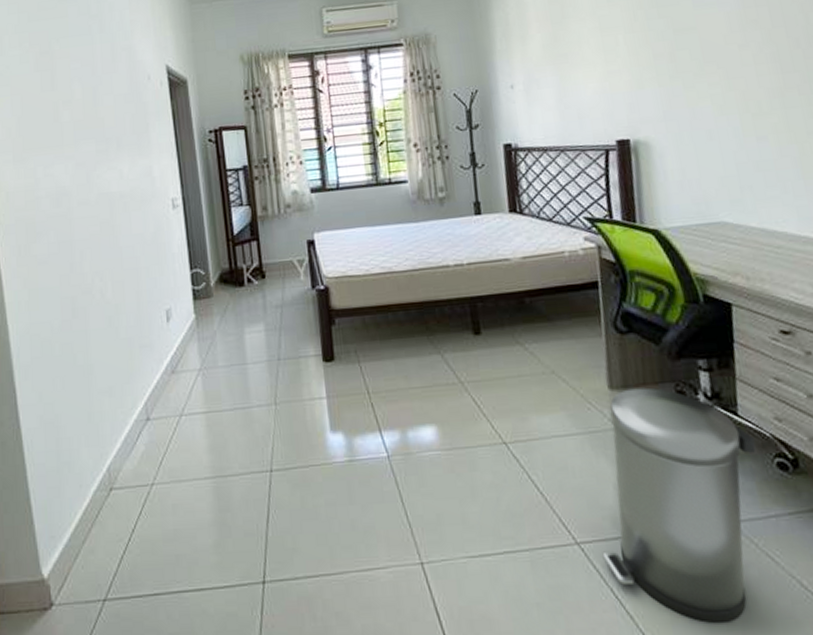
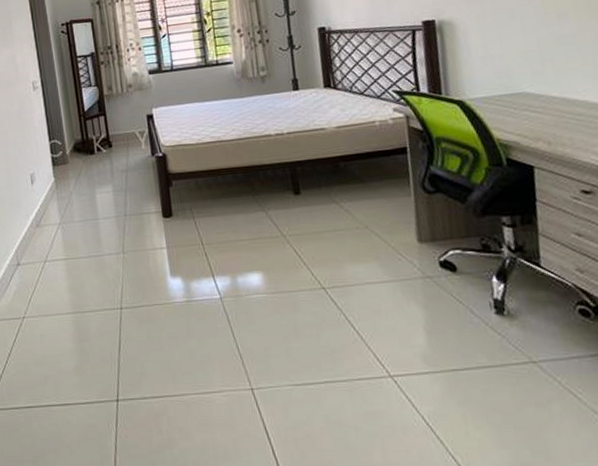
pedal bin: present [602,387,756,624] -> none [414,241,559,451]

